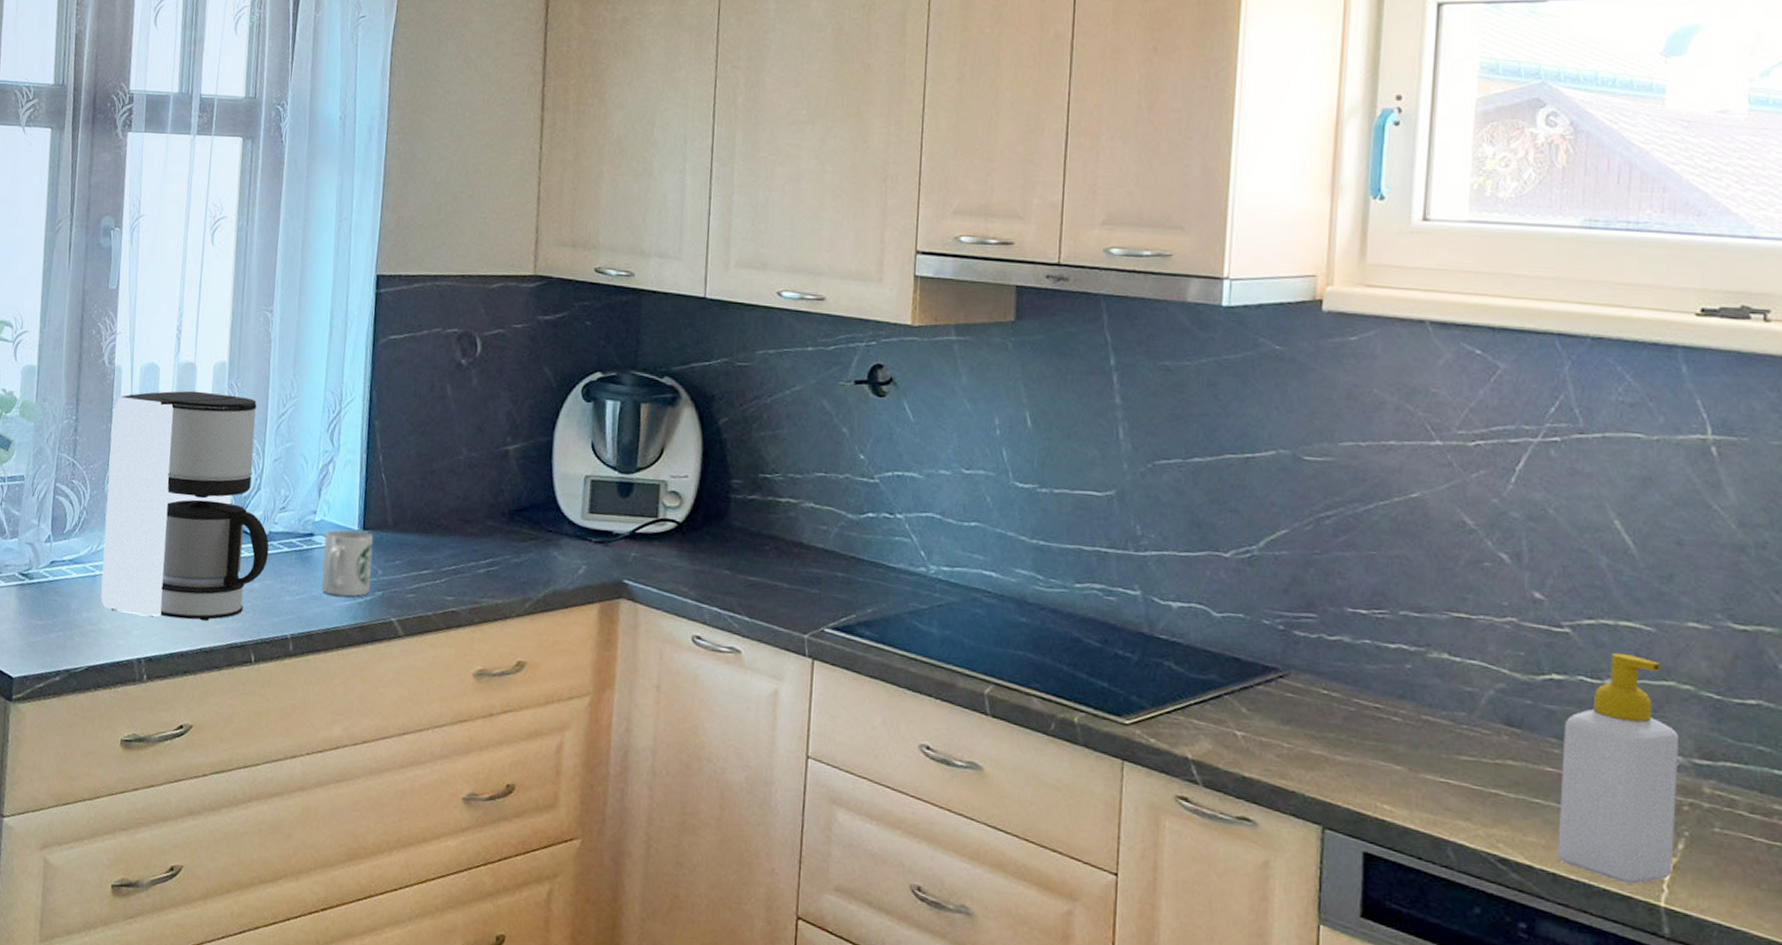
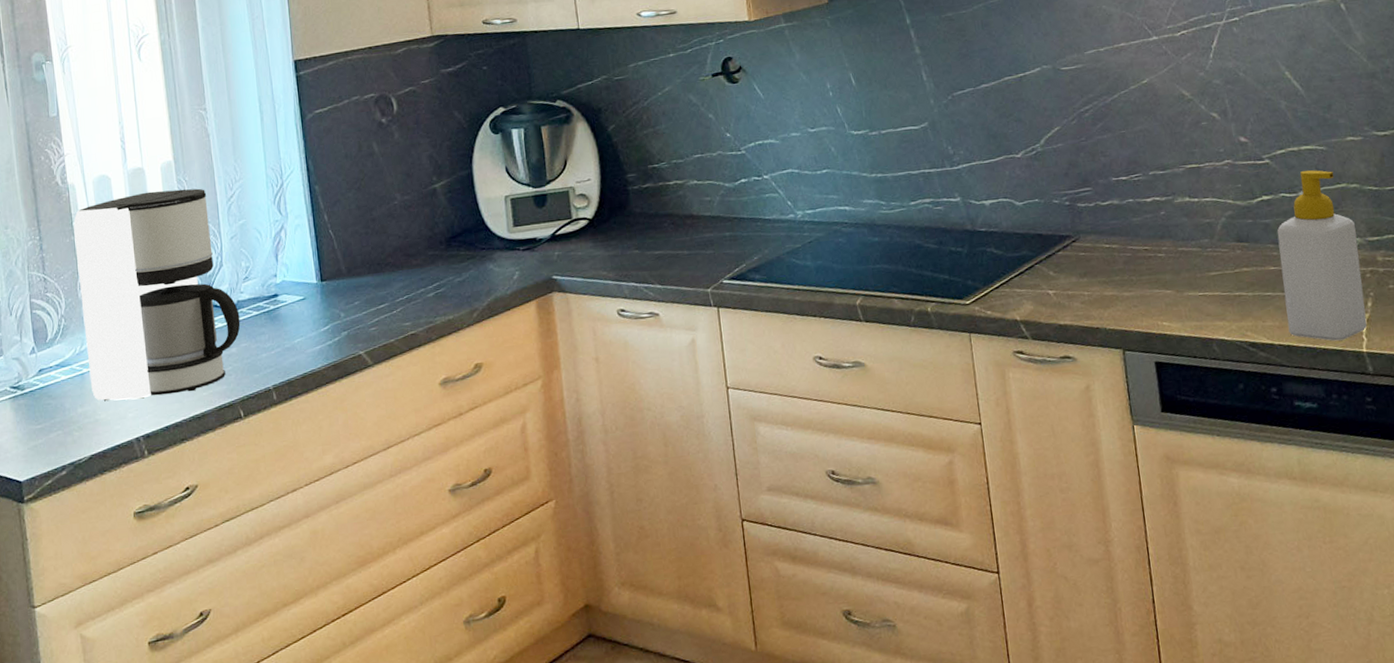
mug: present [321,529,374,597] -> none [287,282,336,344]

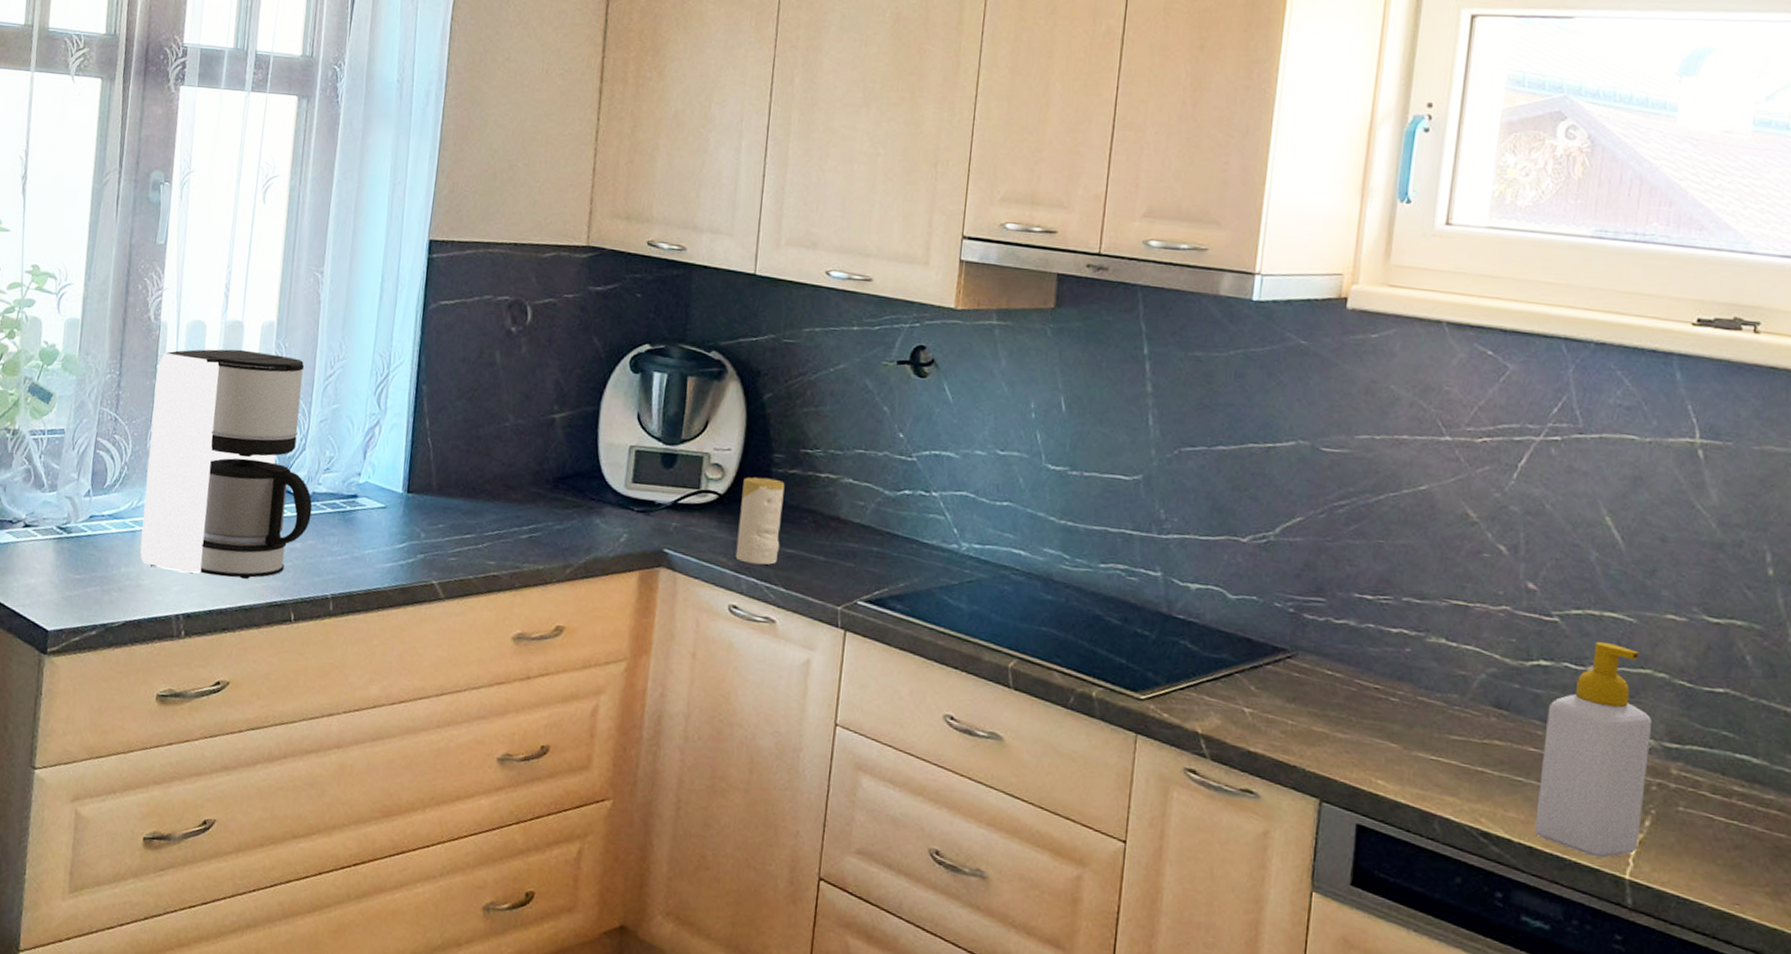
candle: none [606,195,649,271] -> present [735,476,785,565]

